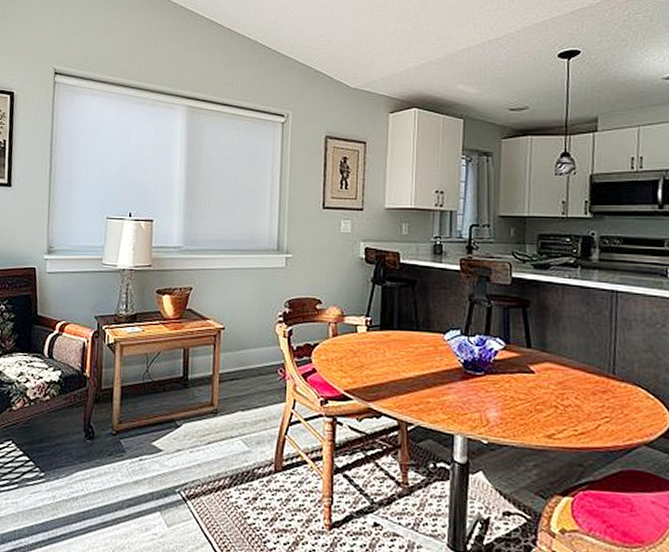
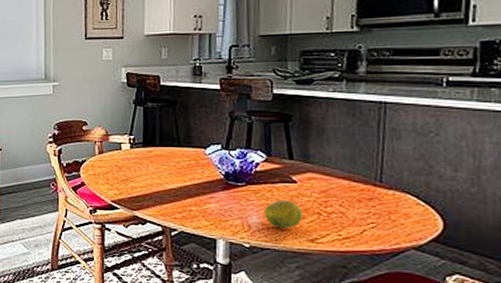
fruit: none [503,391,541,423] -> present [264,199,303,229]

